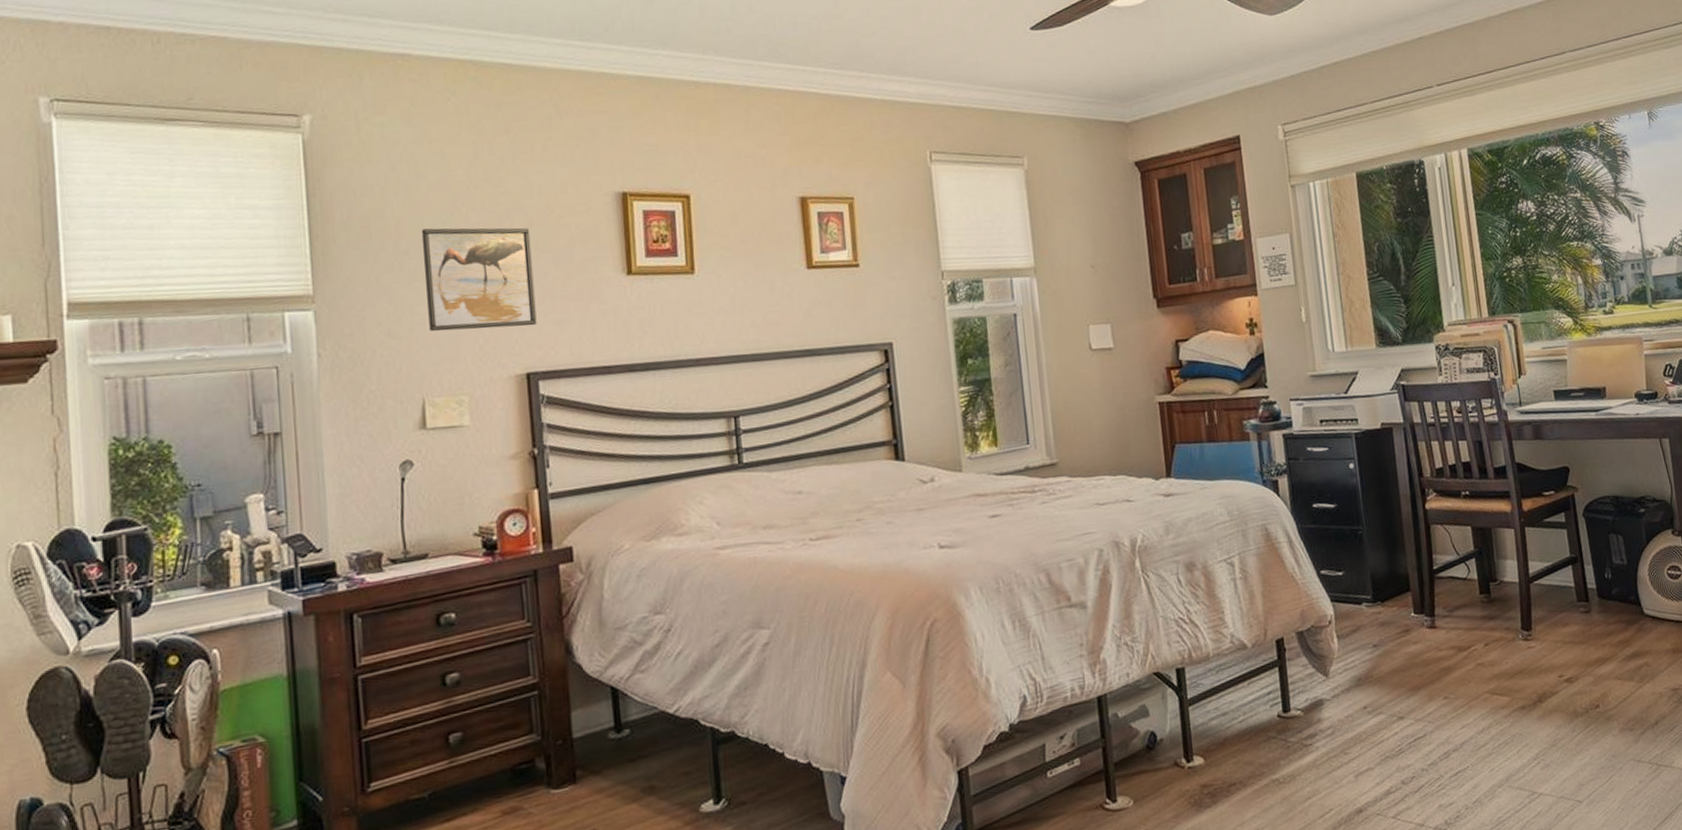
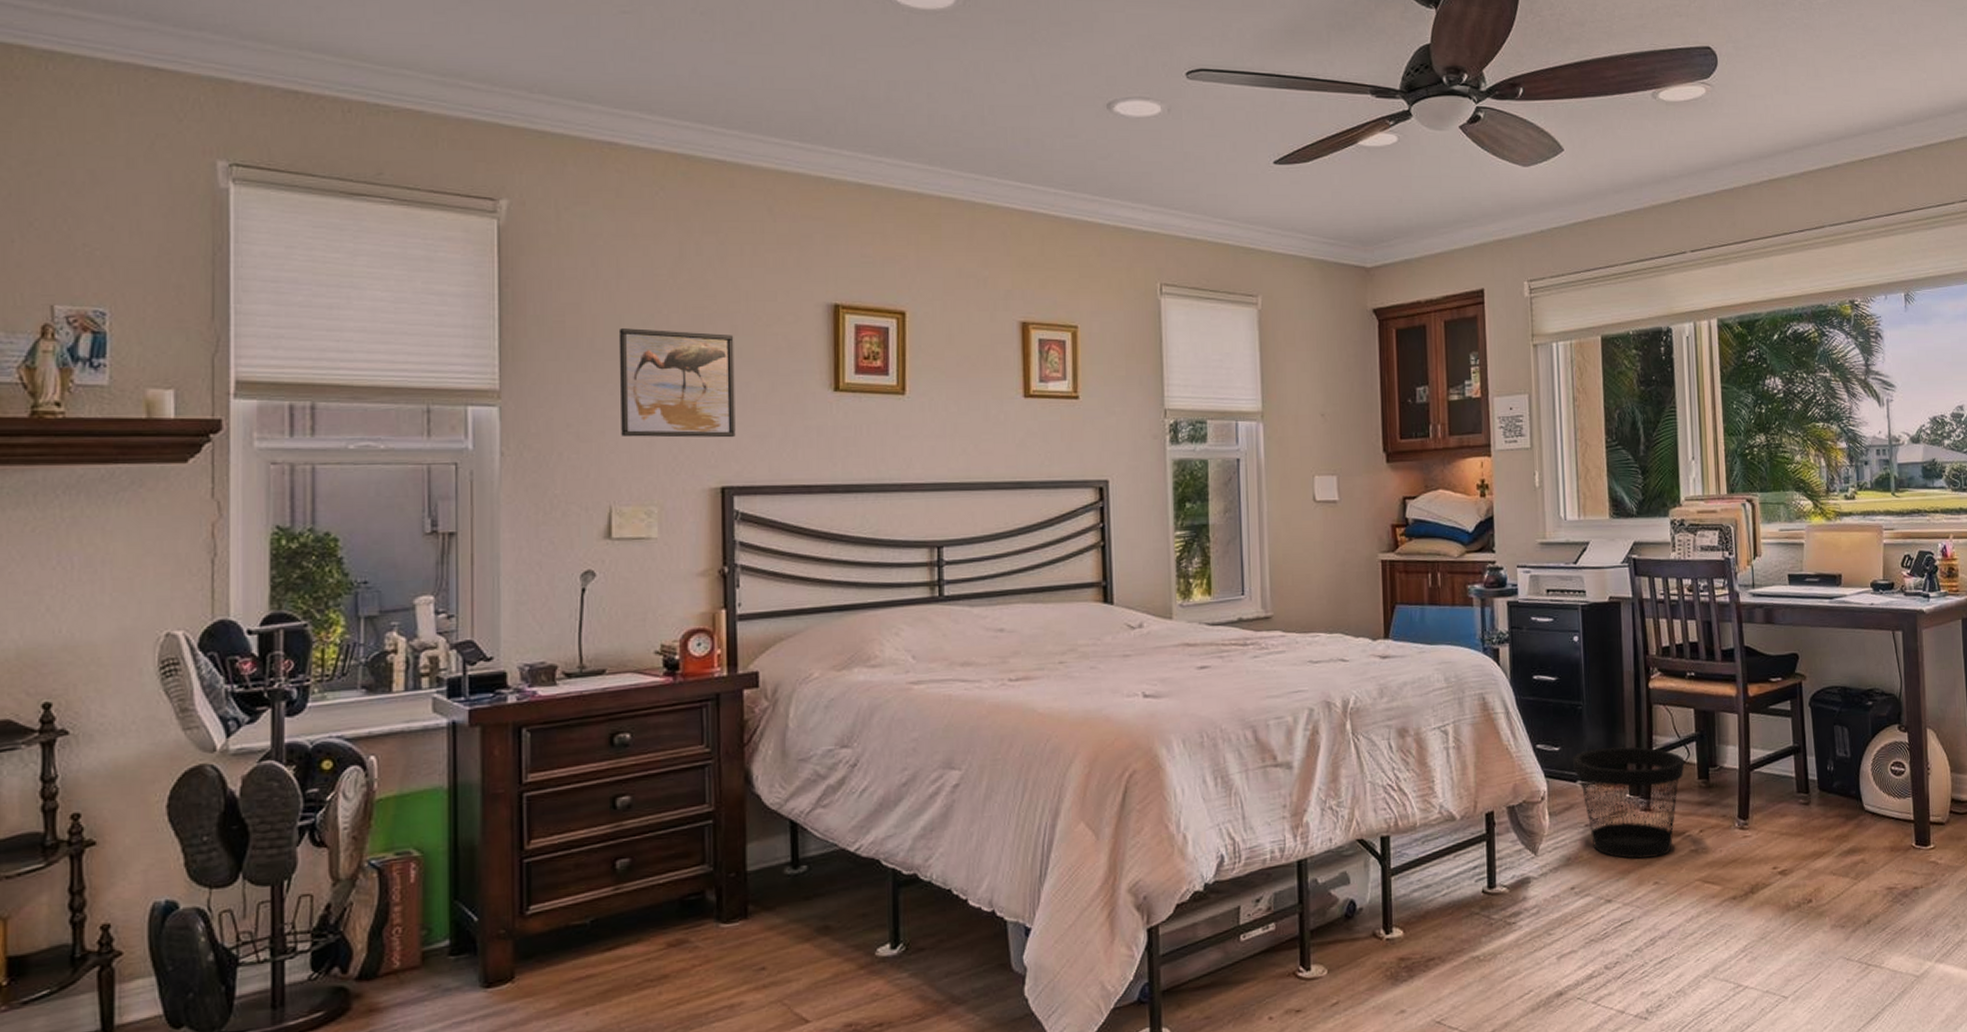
wastebasket: none [1356,566,1466,676] -> present [1572,747,1685,859]

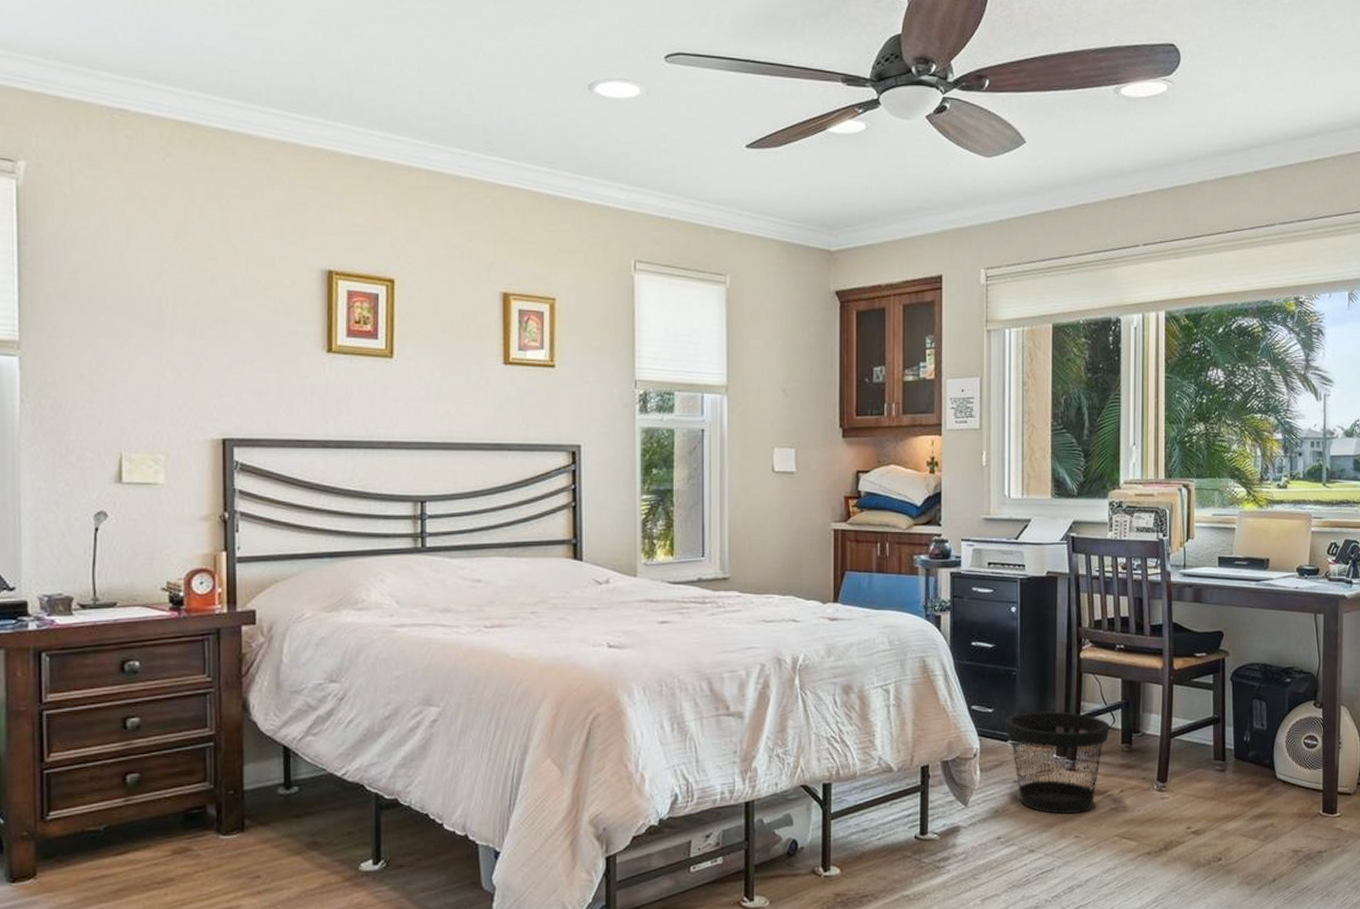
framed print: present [618,328,736,438] -> none [128,287,236,393]

